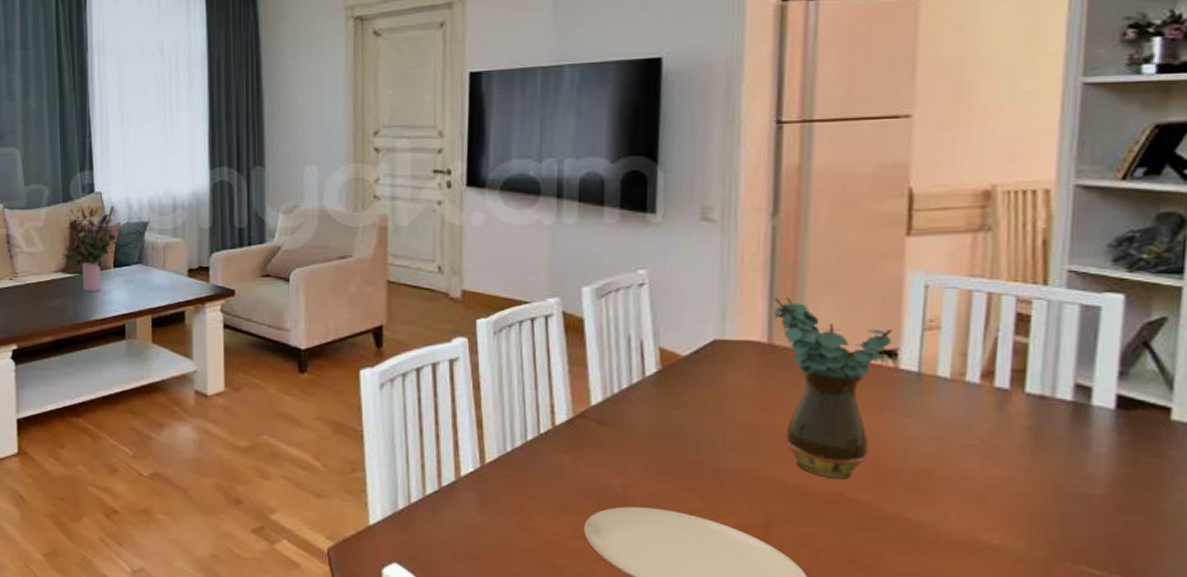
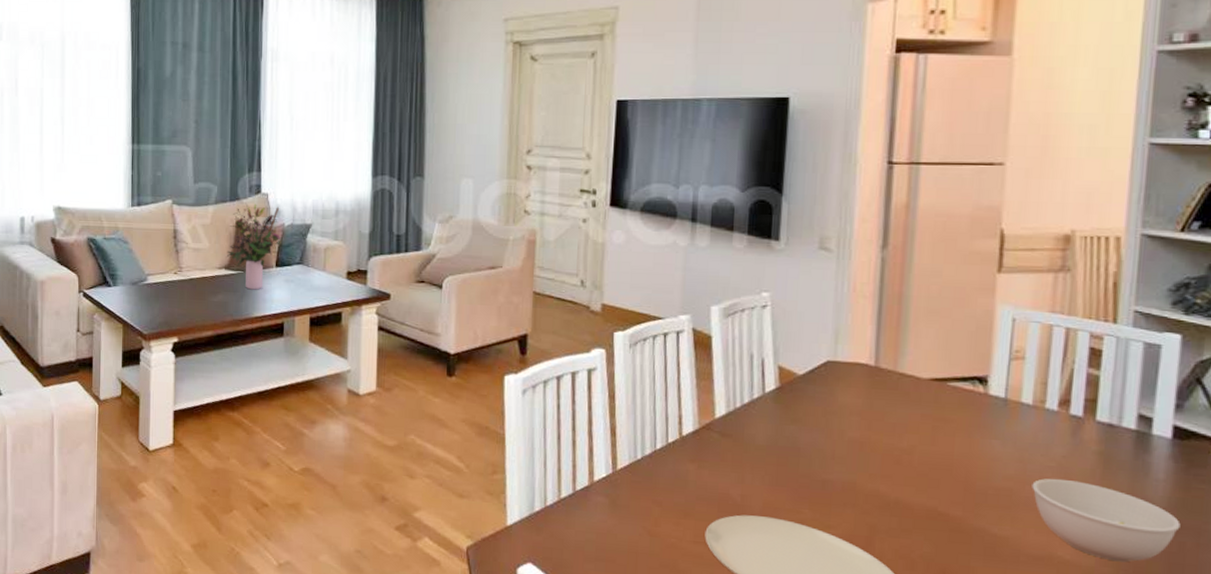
vase: present [774,297,893,479] -> none [880,323,984,495]
soup bowl: none [951,457,1127,546] -> present [1032,478,1181,562]

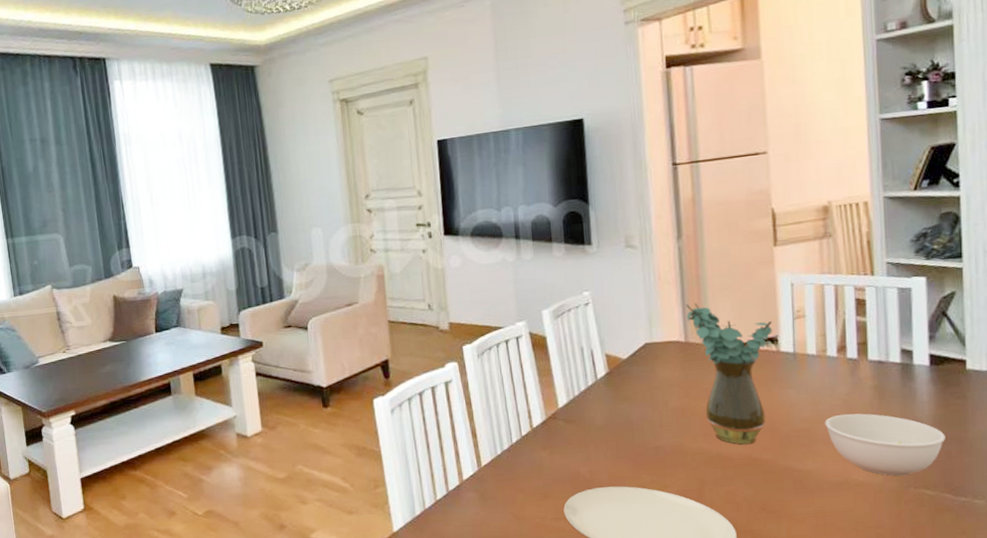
bouquet: present [226,202,281,290] -> none [108,277,158,357]
vase: none [880,323,984,495] -> present [686,303,773,444]

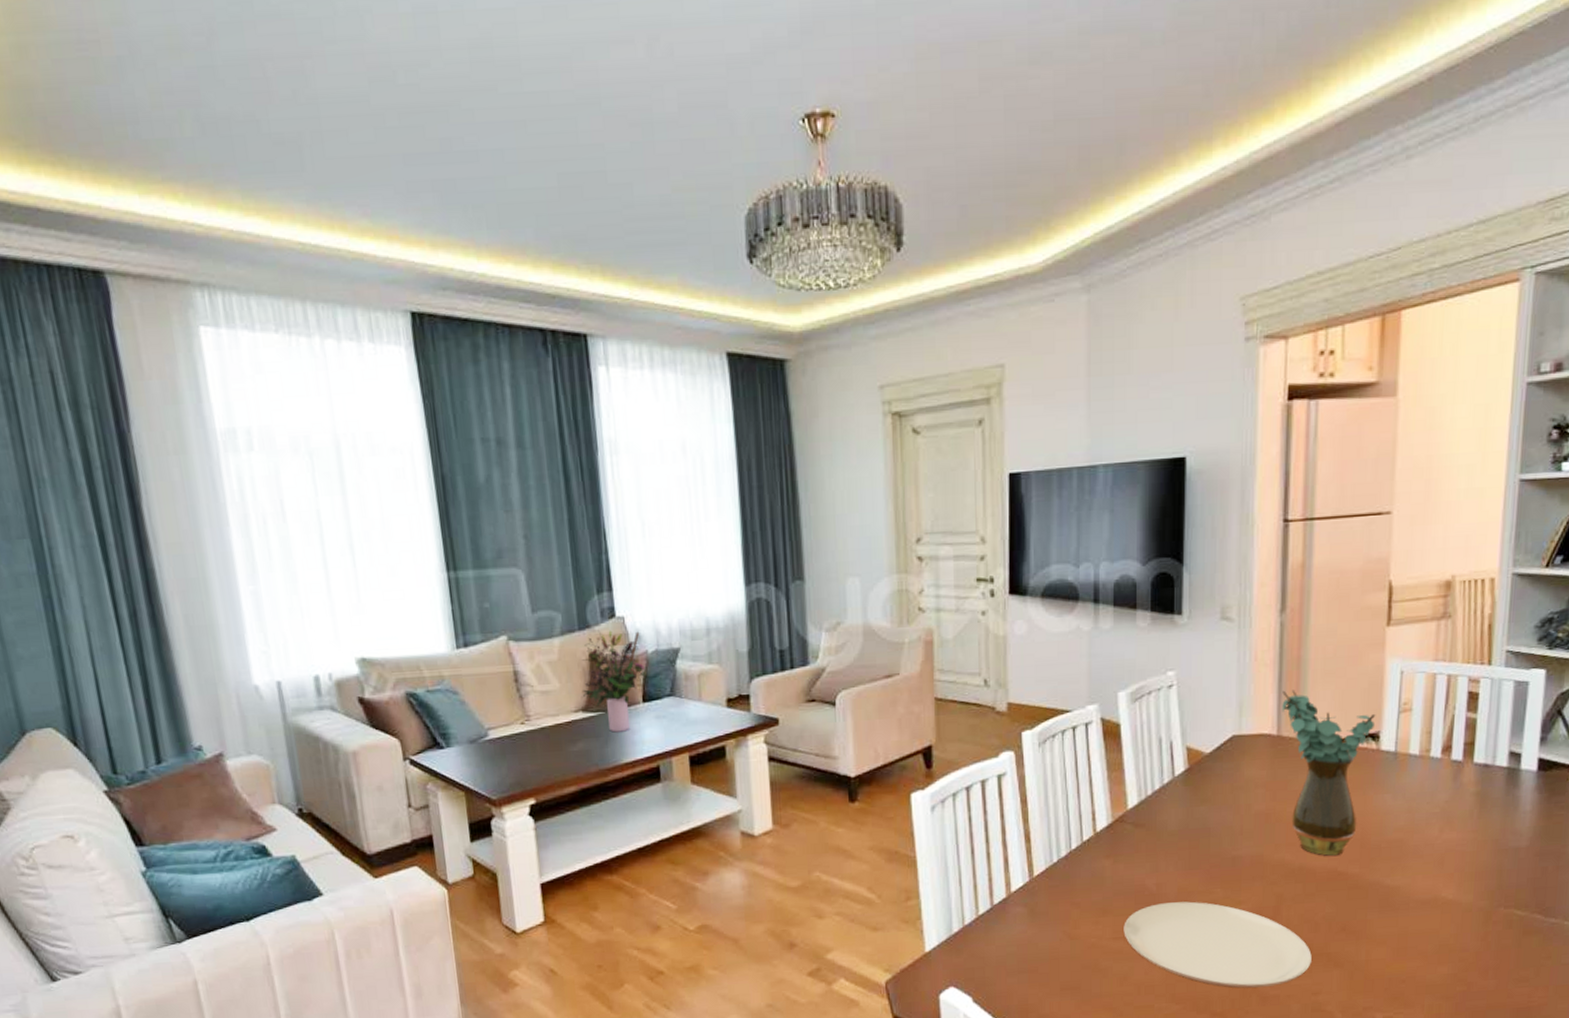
bouquet: none [108,277,158,357] -> present [581,629,646,733]
soup bowl: present [825,413,946,476] -> none [1419,823,1544,895]

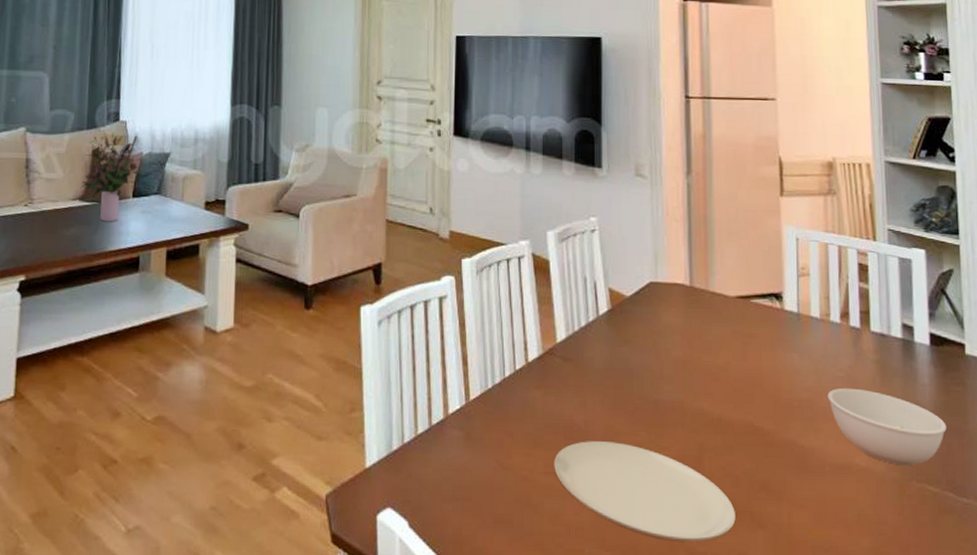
vase: present [1282,690,1376,856] -> none [692,245,778,409]
soup bowl: none [1419,823,1544,895] -> present [827,387,947,466]

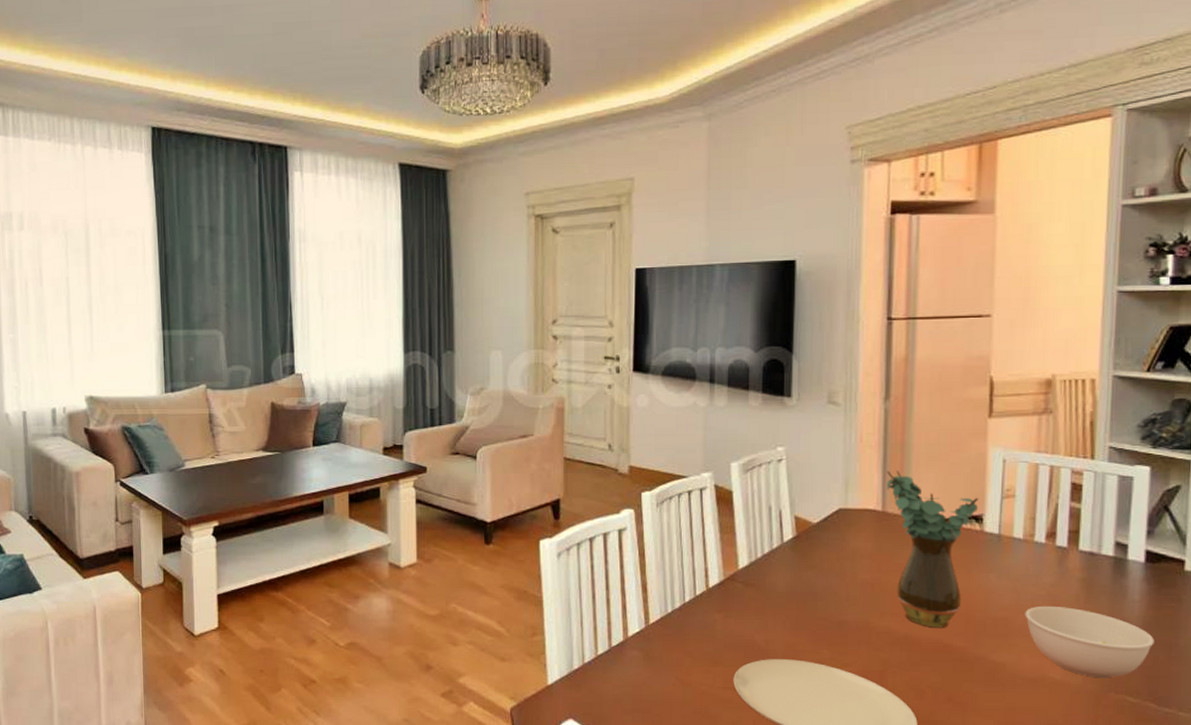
bouquet: present [81,130,139,222] -> none [263,383,317,470]
vase: none [692,245,778,409] -> present [886,470,979,628]

